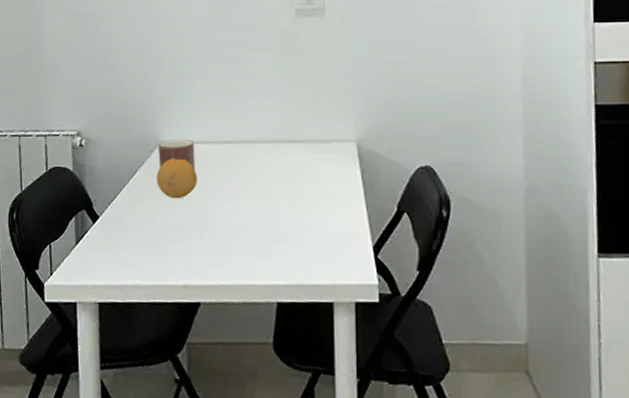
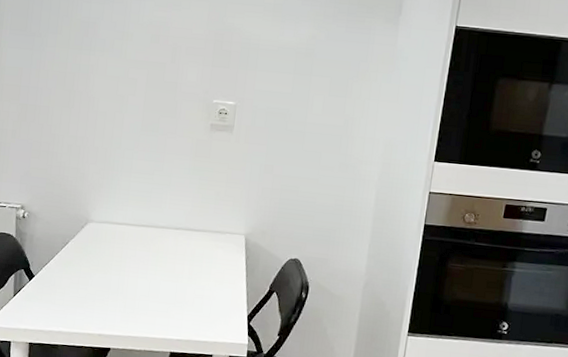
fruit: present [156,158,197,199] -> none [84,234,118,267]
mug: present [158,138,196,171] -> none [87,219,118,246]

